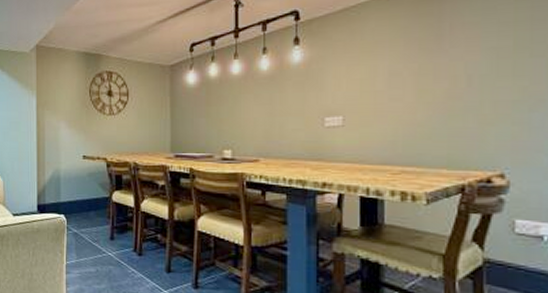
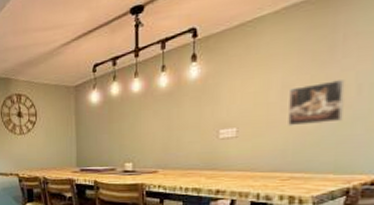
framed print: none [395,68,454,117] -> present [287,78,345,126]

